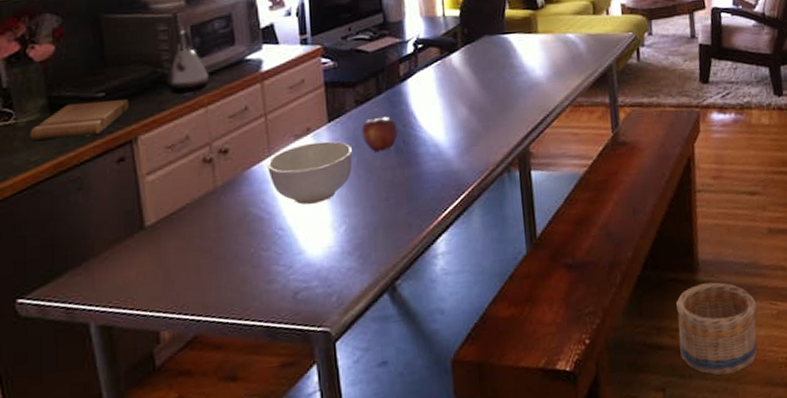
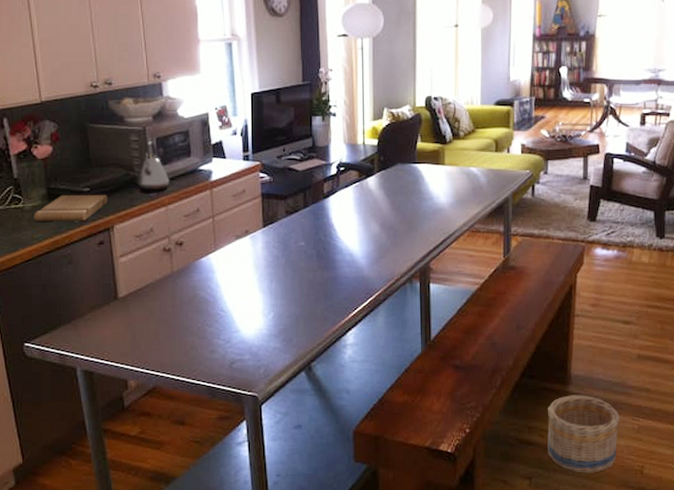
bowl: present [266,141,353,205] -> none [212,243,281,293]
fruit: present [361,116,398,152] -> none [289,225,320,255]

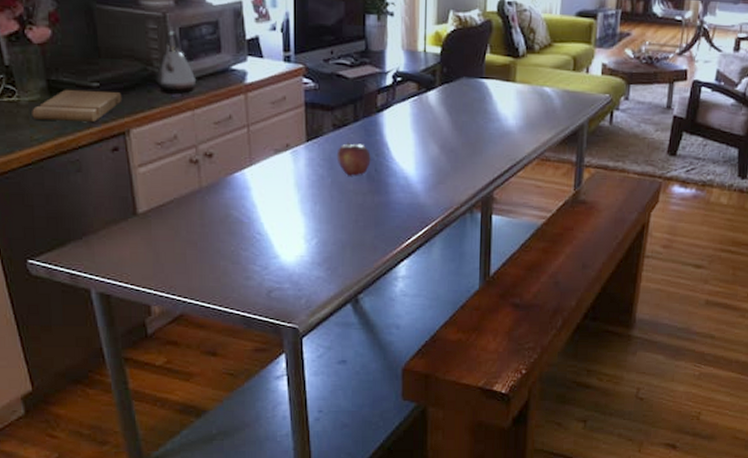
fruit: none [289,225,320,255] -> present [336,142,371,176]
basket: present [547,395,619,473] -> none [605,339,681,418]

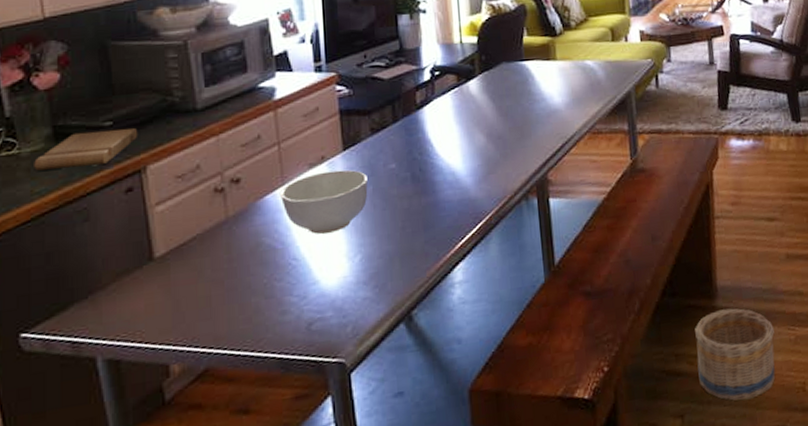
kettle: present [156,31,197,94] -> none [176,57,221,122]
bowl: none [247,159,327,215] -> present [279,169,368,234]
fruit: present [336,142,371,176] -> none [376,144,414,181]
basket: none [605,339,681,418] -> present [695,308,775,401]

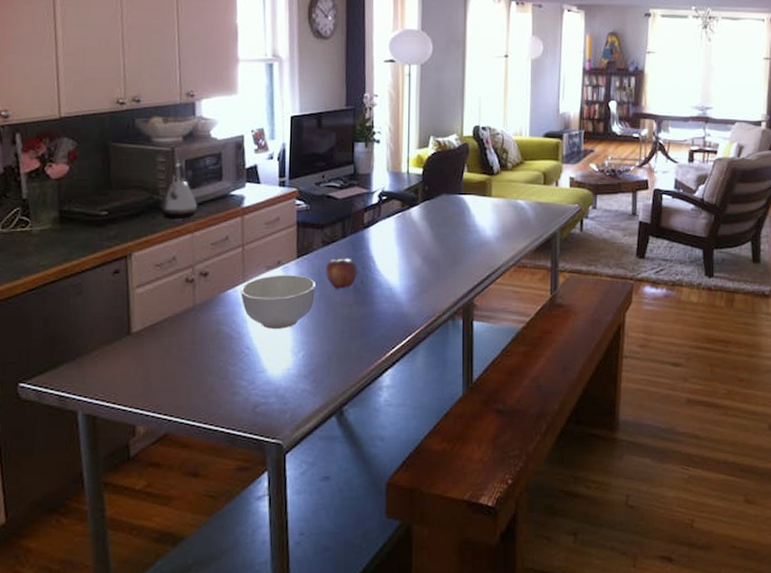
cutting board: present [34,127,138,171] -> none [41,218,128,247]
kettle: none [176,57,221,122] -> present [160,163,198,219]
fruit: none [376,144,414,181] -> present [325,257,357,289]
basket: present [695,308,775,401] -> none [594,442,669,528]

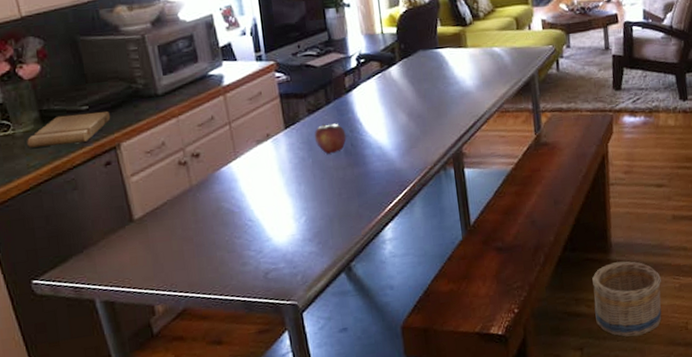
cutting board: none [41,218,128,247] -> present [27,111,111,148]
kettle: present [160,163,198,219] -> none [140,50,179,106]
bowl: present [239,275,315,329] -> none [233,145,309,200]
basket: none [594,442,669,528] -> present [592,261,662,337]

